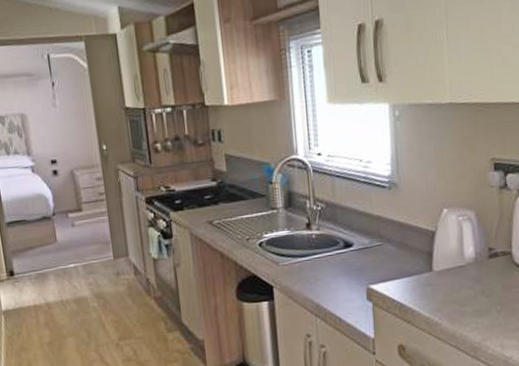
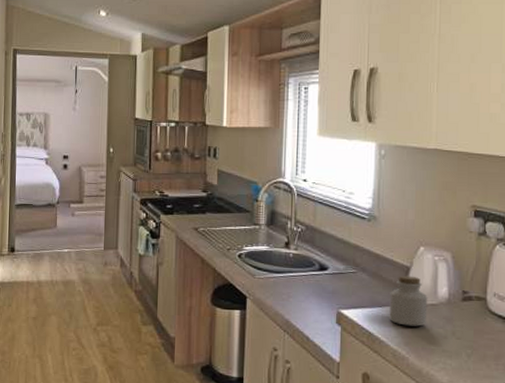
jar: none [417,240,456,292] -> present [389,275,428,327]

